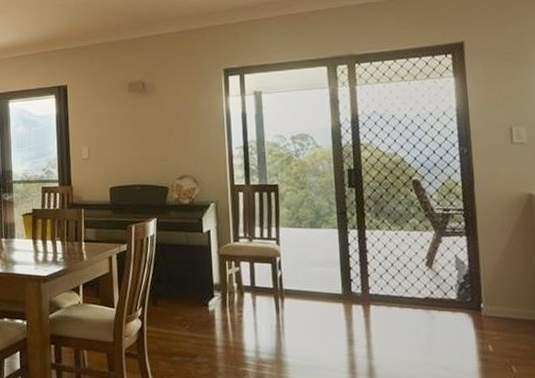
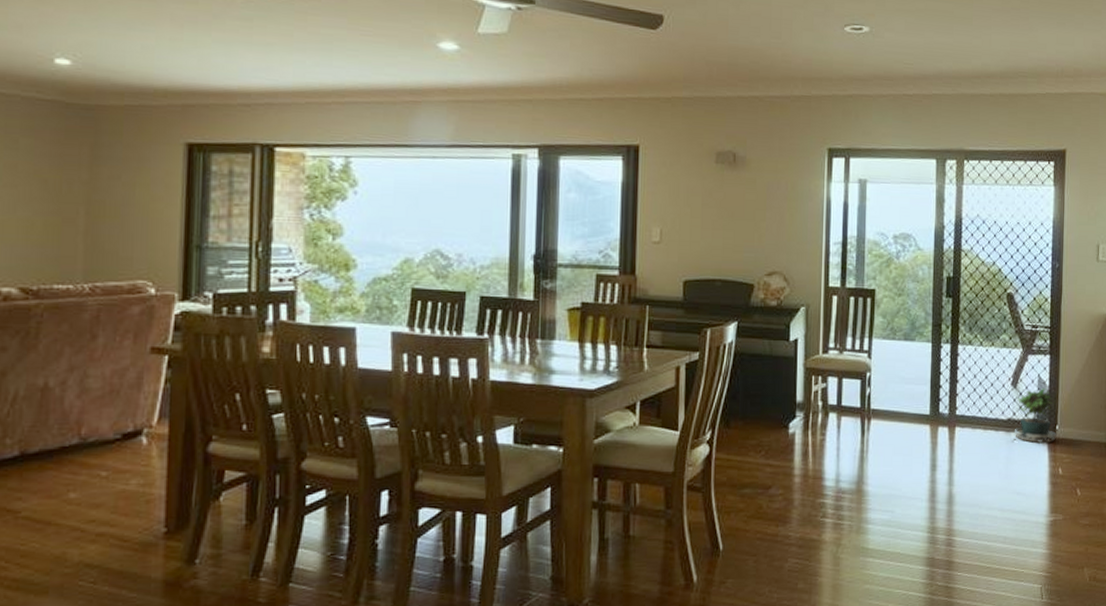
potted plant: none [434,268,483,321] -> present [1013,389,1057,444]

